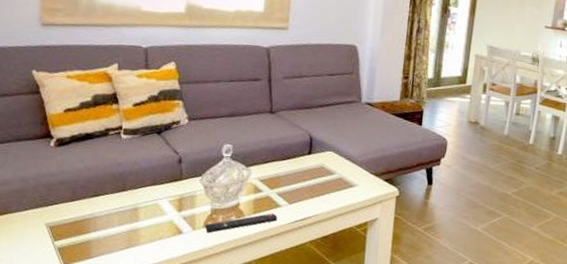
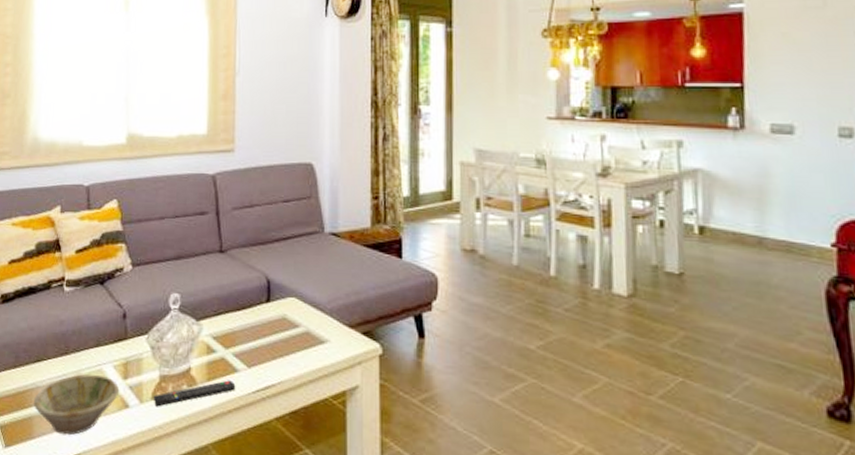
bowl: none [92,207,174,255] -> present [34,374,120,436]

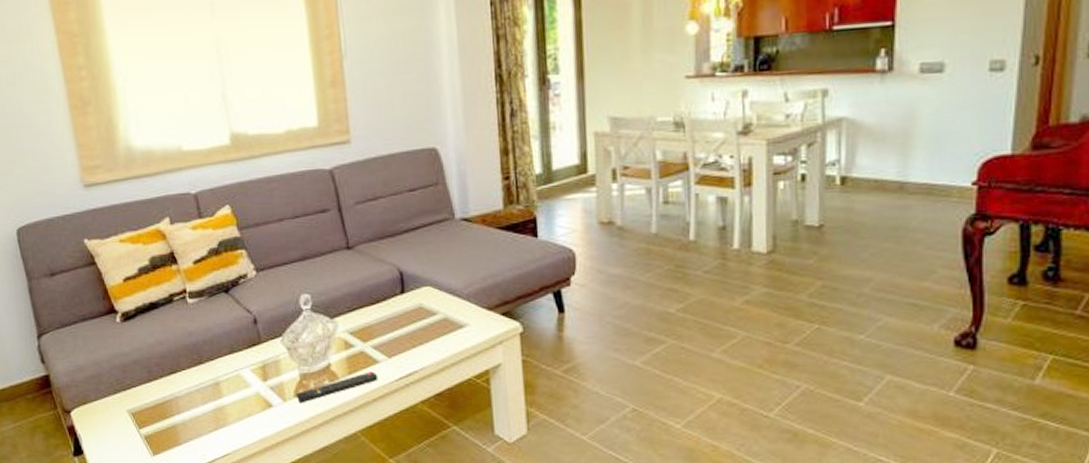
bowl: present [34,374,120,436] -> none [175,380,261,438]

